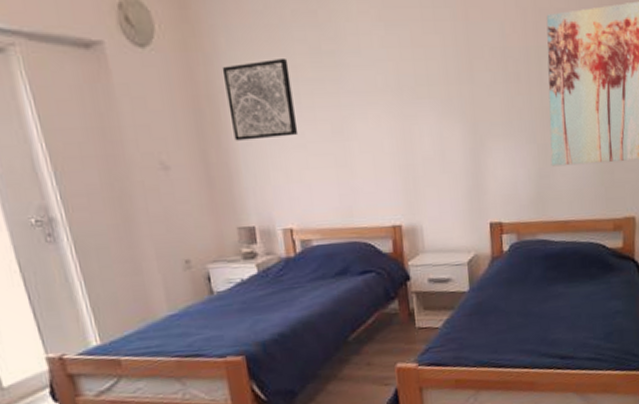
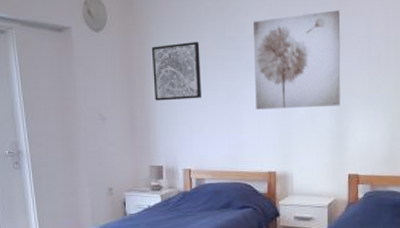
wall art: none [356,13,475,147] -> present [252,10,341,109]

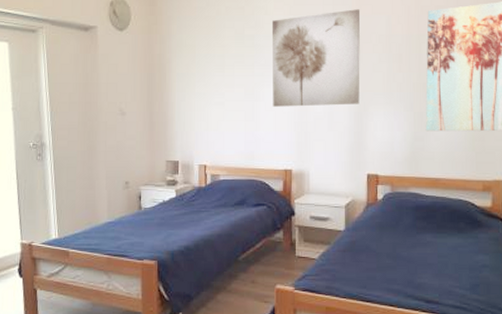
wall art: present [151,41,202,101] -> none [172,39,220,97]

